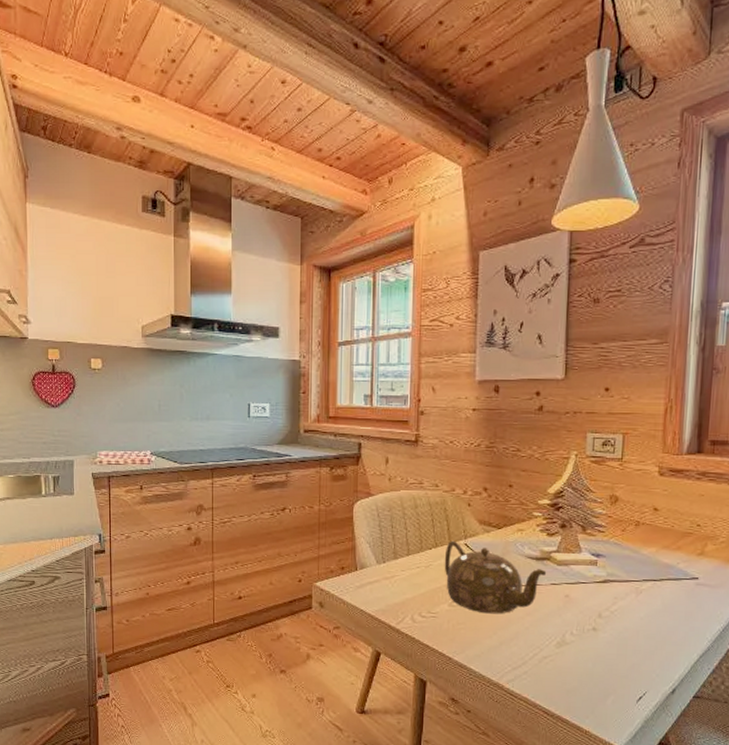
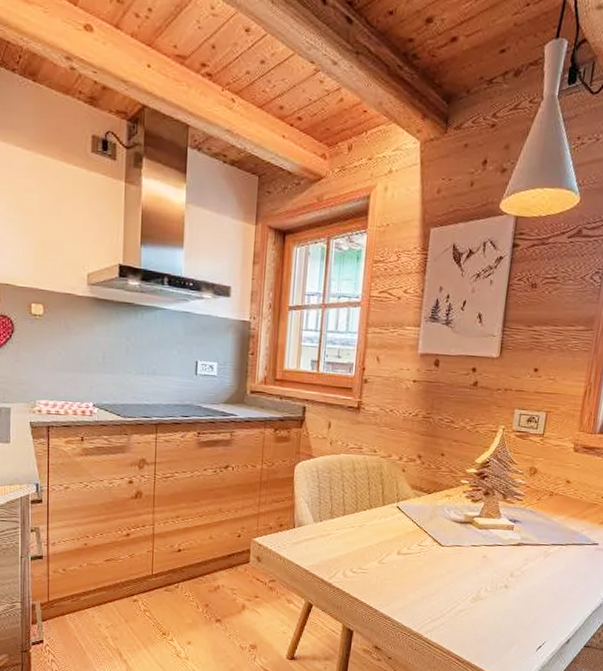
teapot: present [444,540,547,614] -> none [376,503,469,572]

